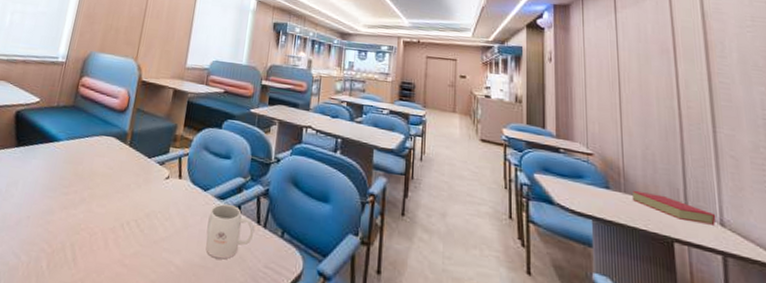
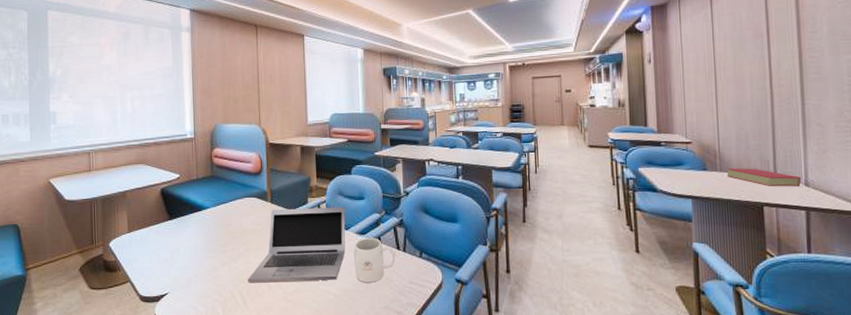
laptop: none [84,154,208,249] -> present [248,206,346,283]

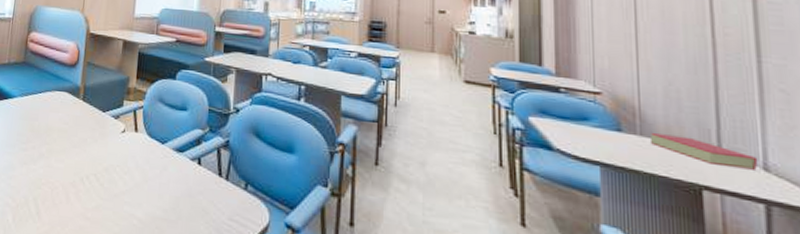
laptop: present [248,206,346,283] -> none [45,109,164,202]
mug: present [354,237,396,283] -> none [166,156,217,212]

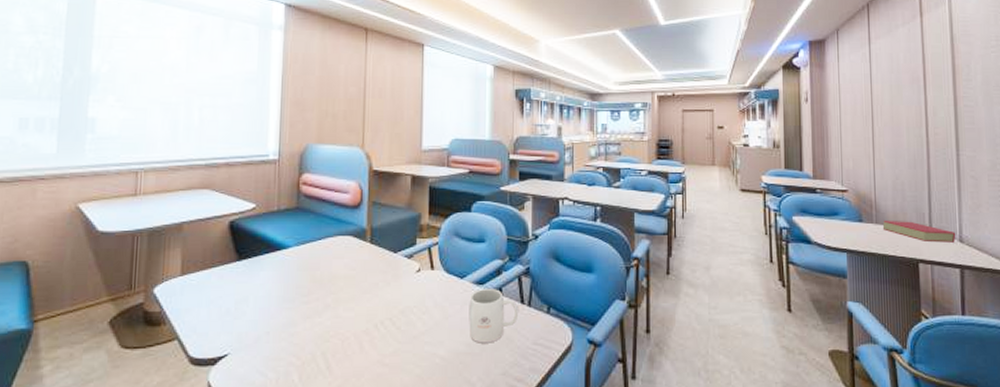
mug: none [166,156,217,212] -> present [469,288,519,343]

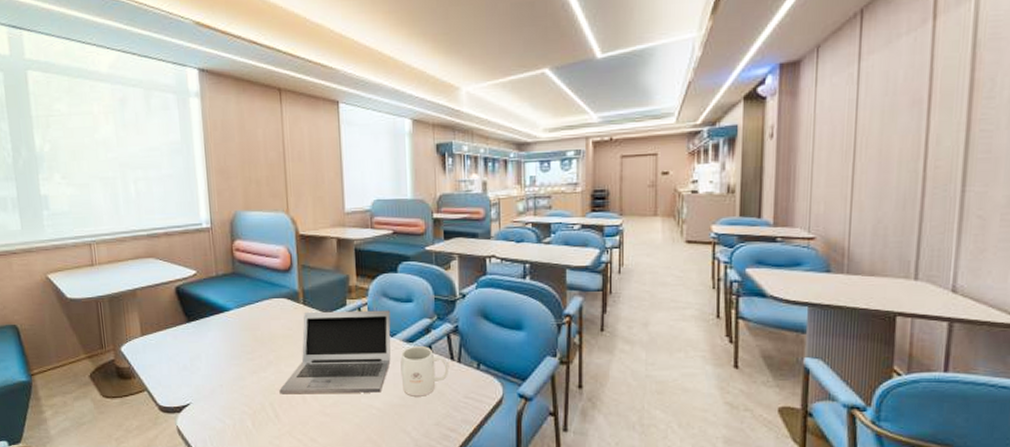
laptop: none [334,250,461,342] -> present [279,310,391,395]
book: present [882,221,956,243] -> none [854,270,949,294]

